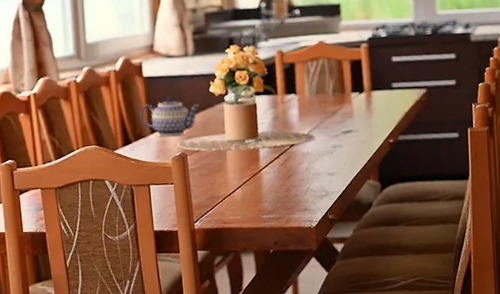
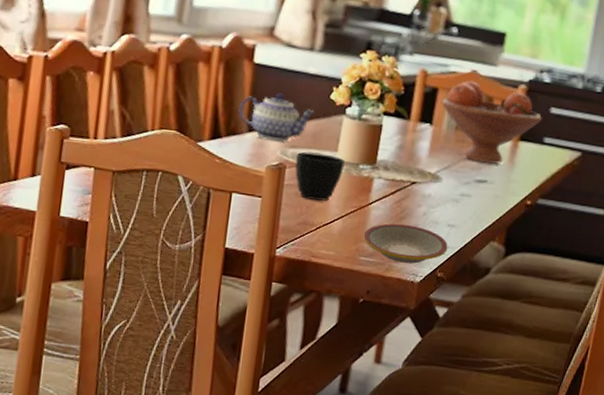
cup: none [193,137,233,178] -> present [294,151,345,201]
plate: none [261,180,333,214] -> present [363,223,448,264]
fruit bowl: none [299,50,387,117] -> present [441,80,543,164]

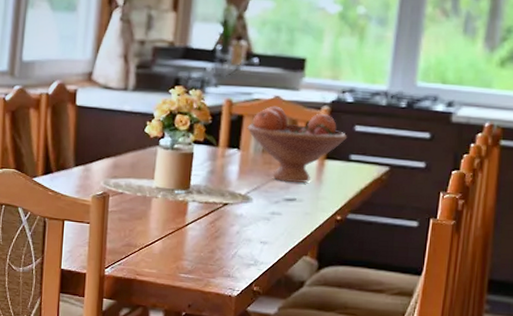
teapot: present [238,93,315,142] -> none [65,130,131,174]
cup: present [294,151,345,201] -> none [117,181,161,225]
plate: present [363,223,448,264] -> none [182,242,262,279]

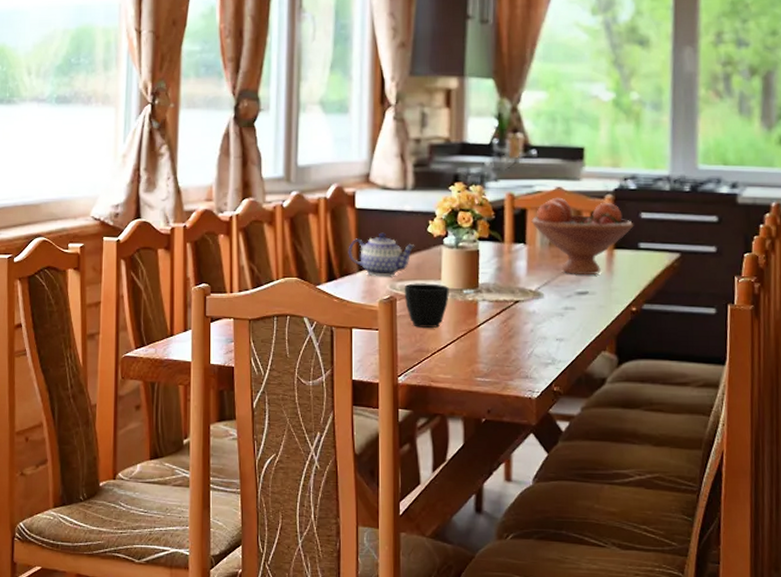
teapot: none [65,130,131,174] -> present [348,232,415,277]
cup: none [117,181,161,225] -> present [404,283,449,328]

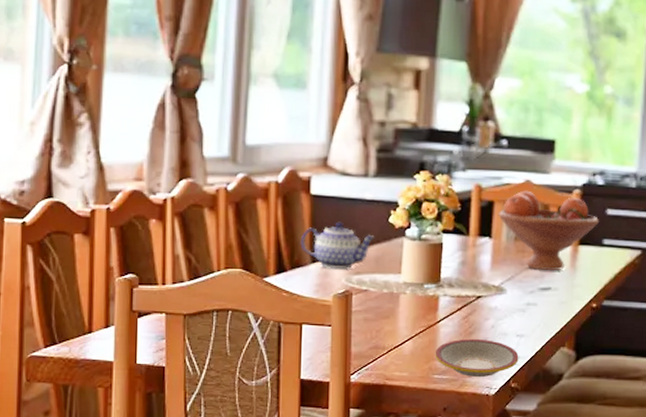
cup: present [404,283,449,328] -> none [360,277,409,324]
plate: none [476,342,560,380] -> present [435,338,519,377]

